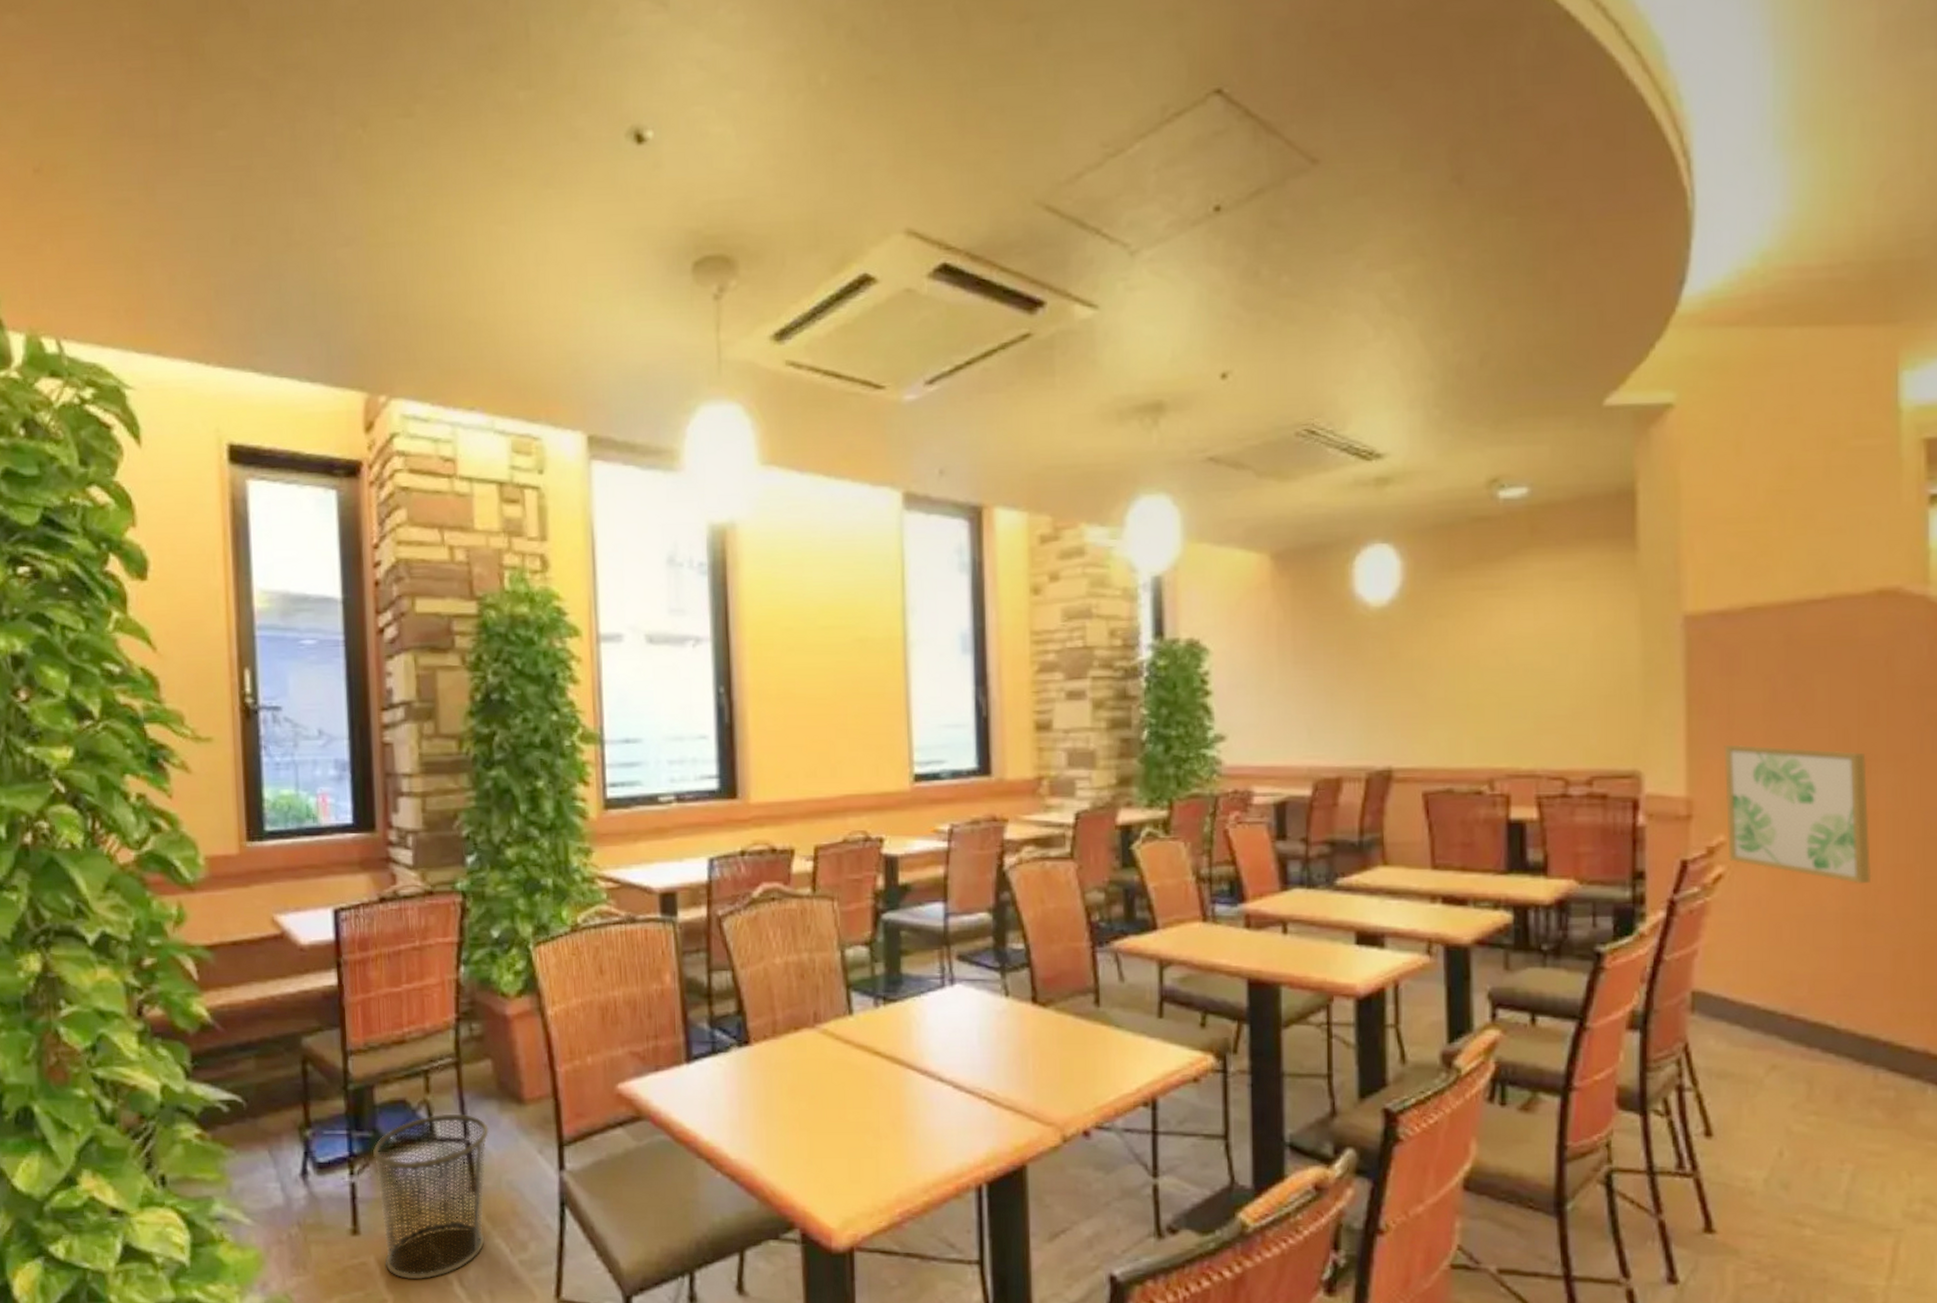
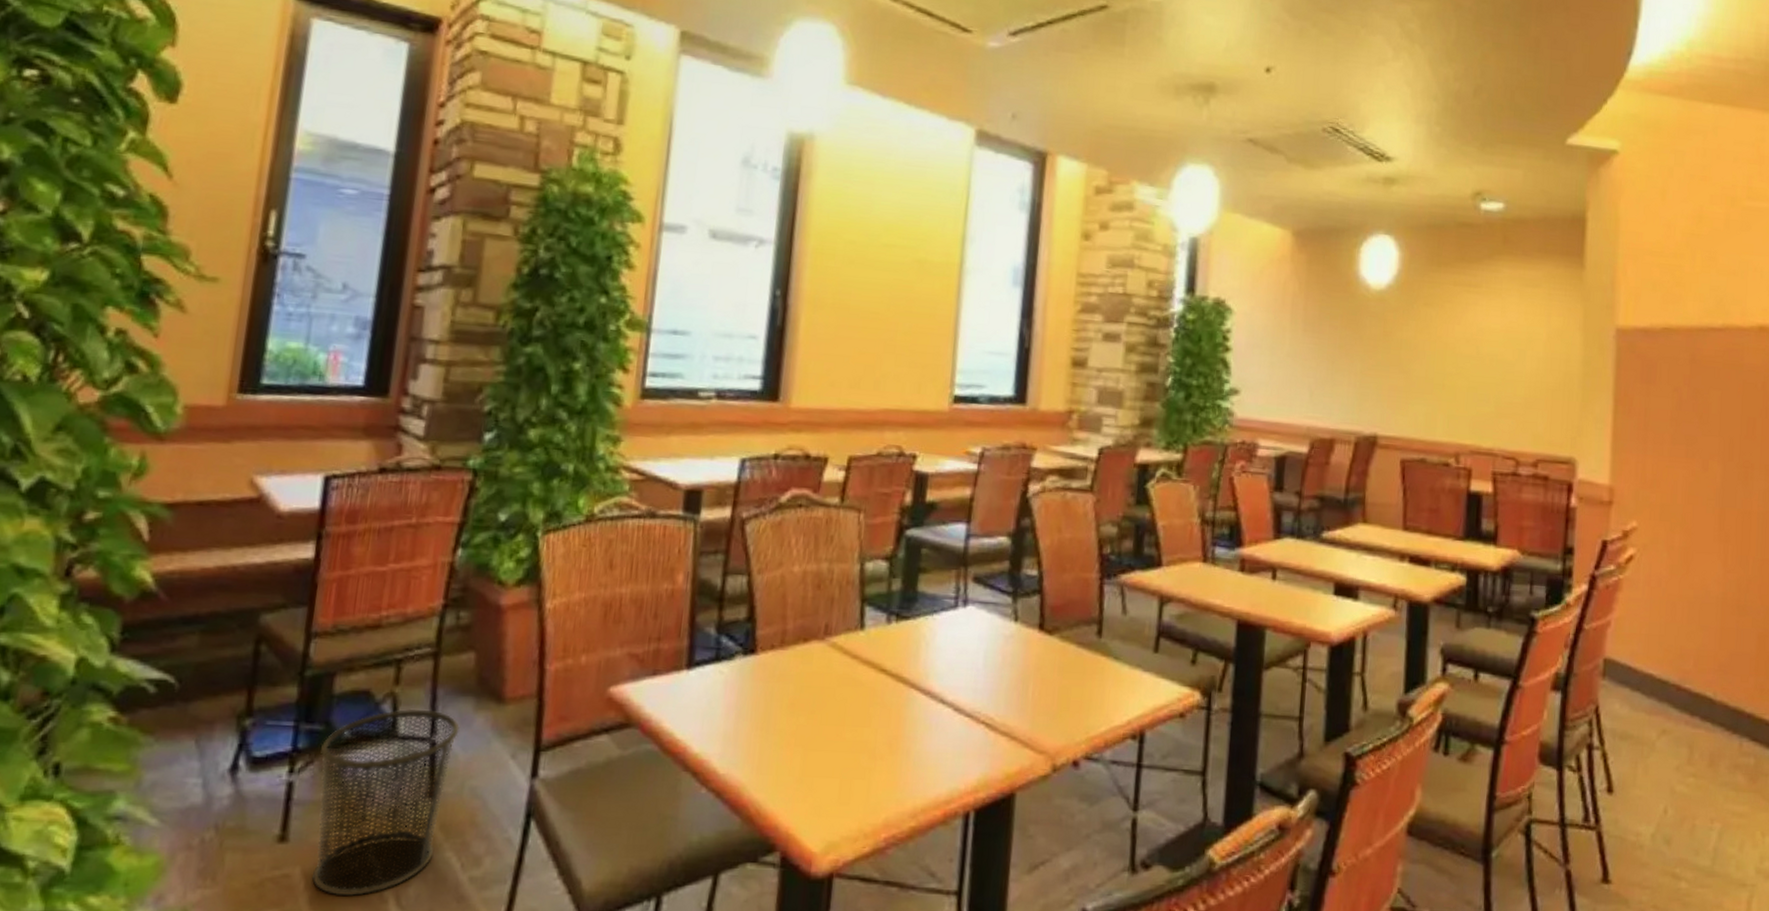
wall art: present [1724,745,1872,884] -> none [1638,443,1745,574]

